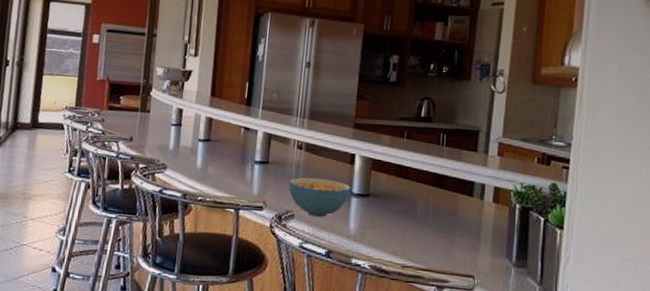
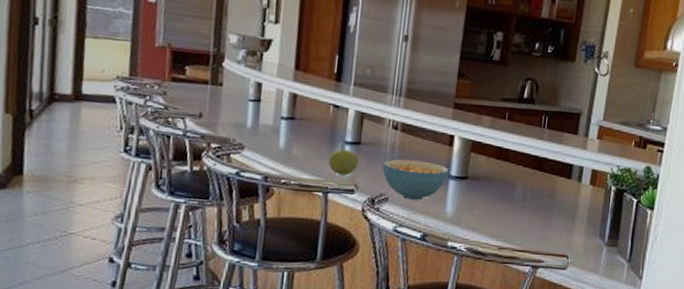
apple: none [240,168,267,194] -> present [328,149,359,176]

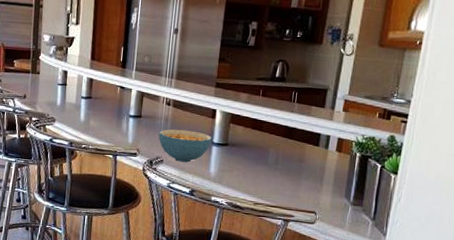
apple: present [328,149,359,176] -> none [117,121,140,143]

